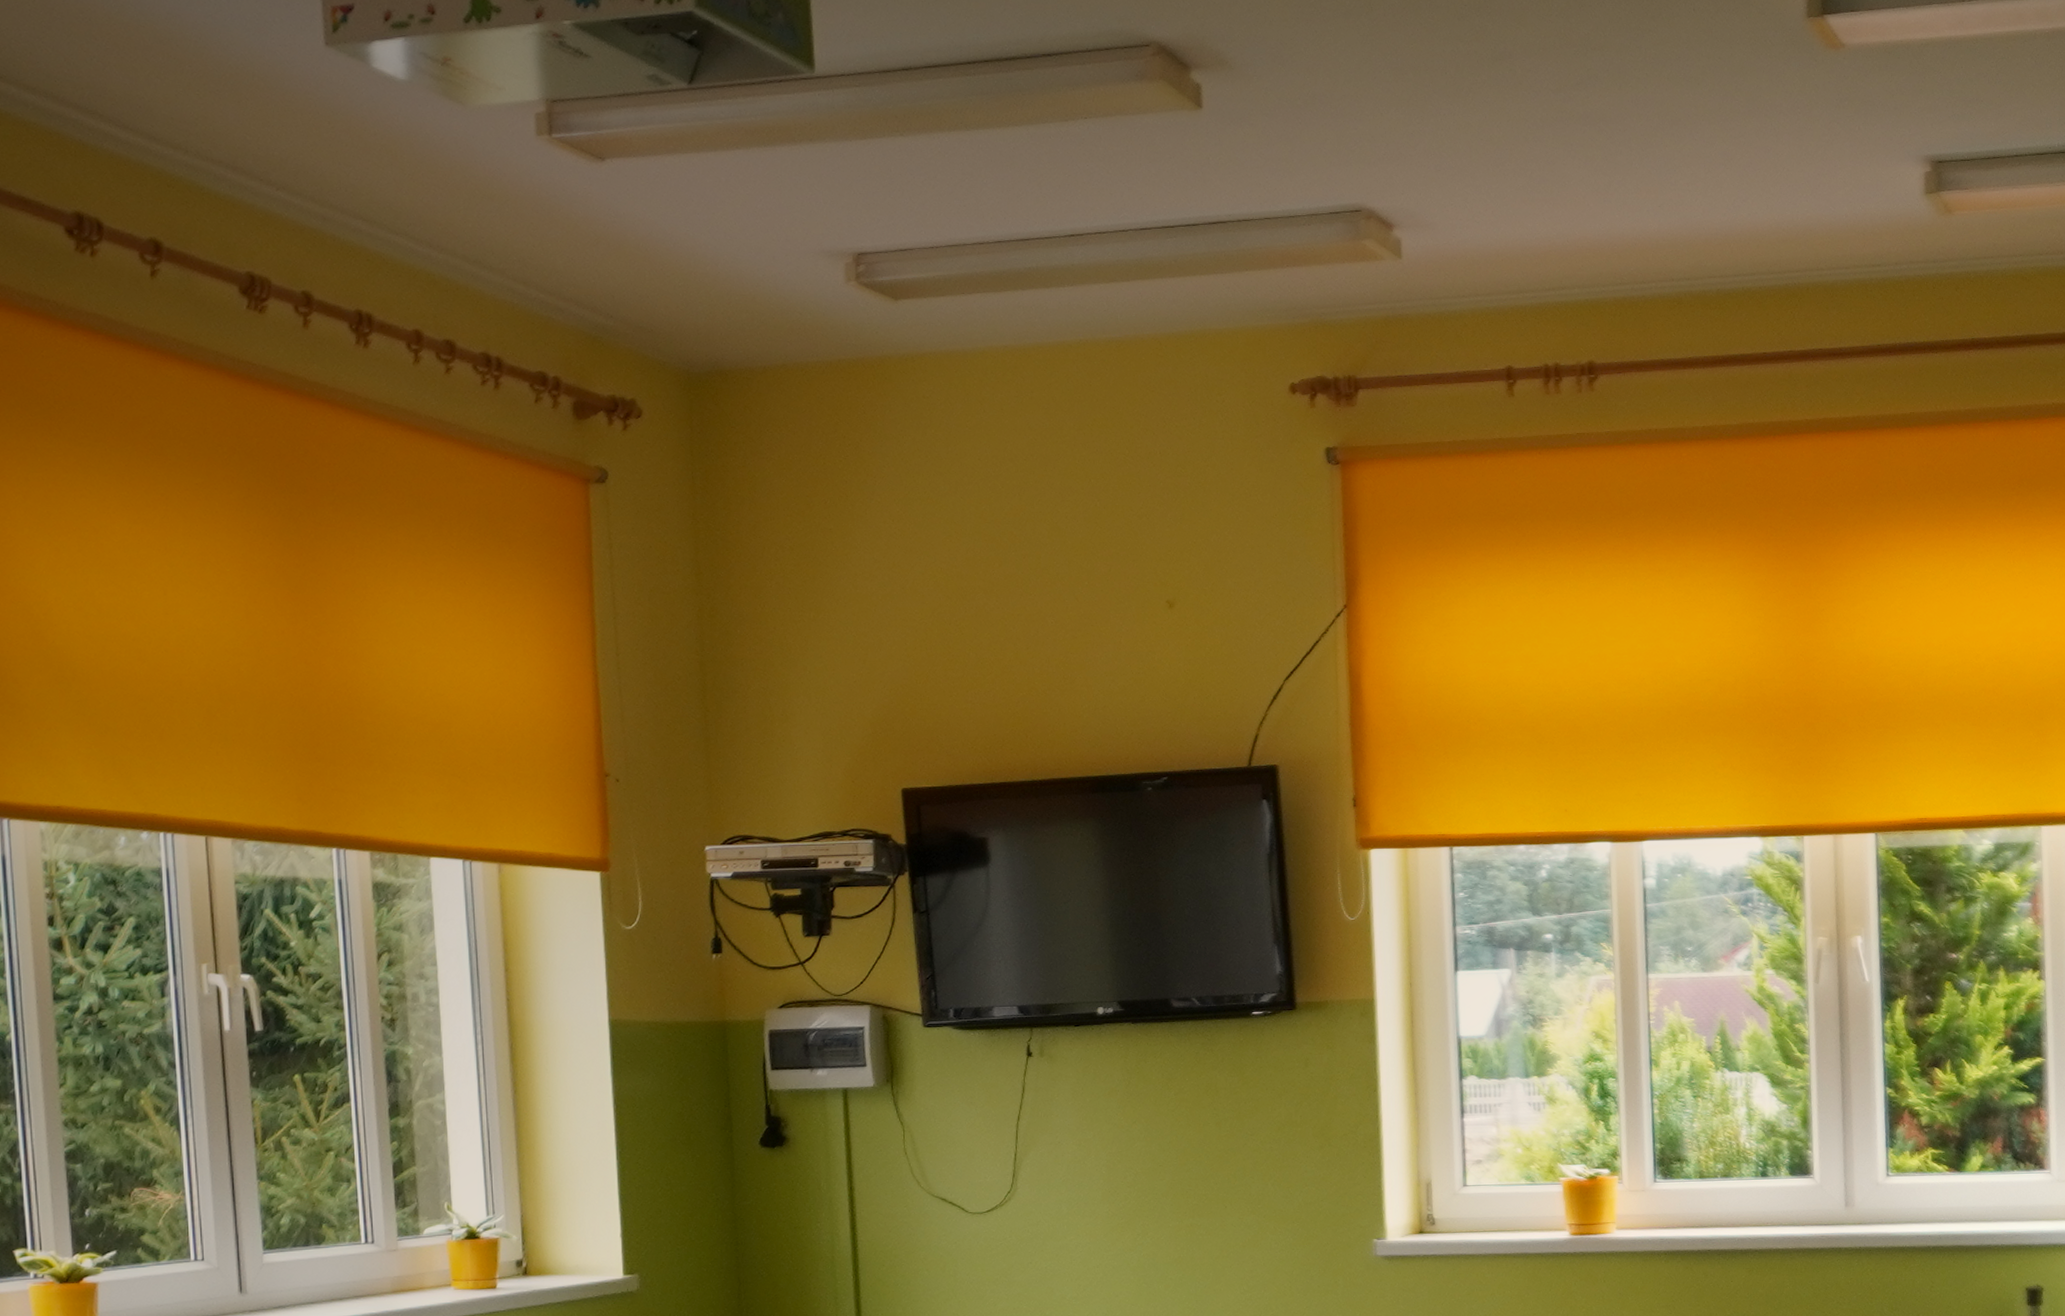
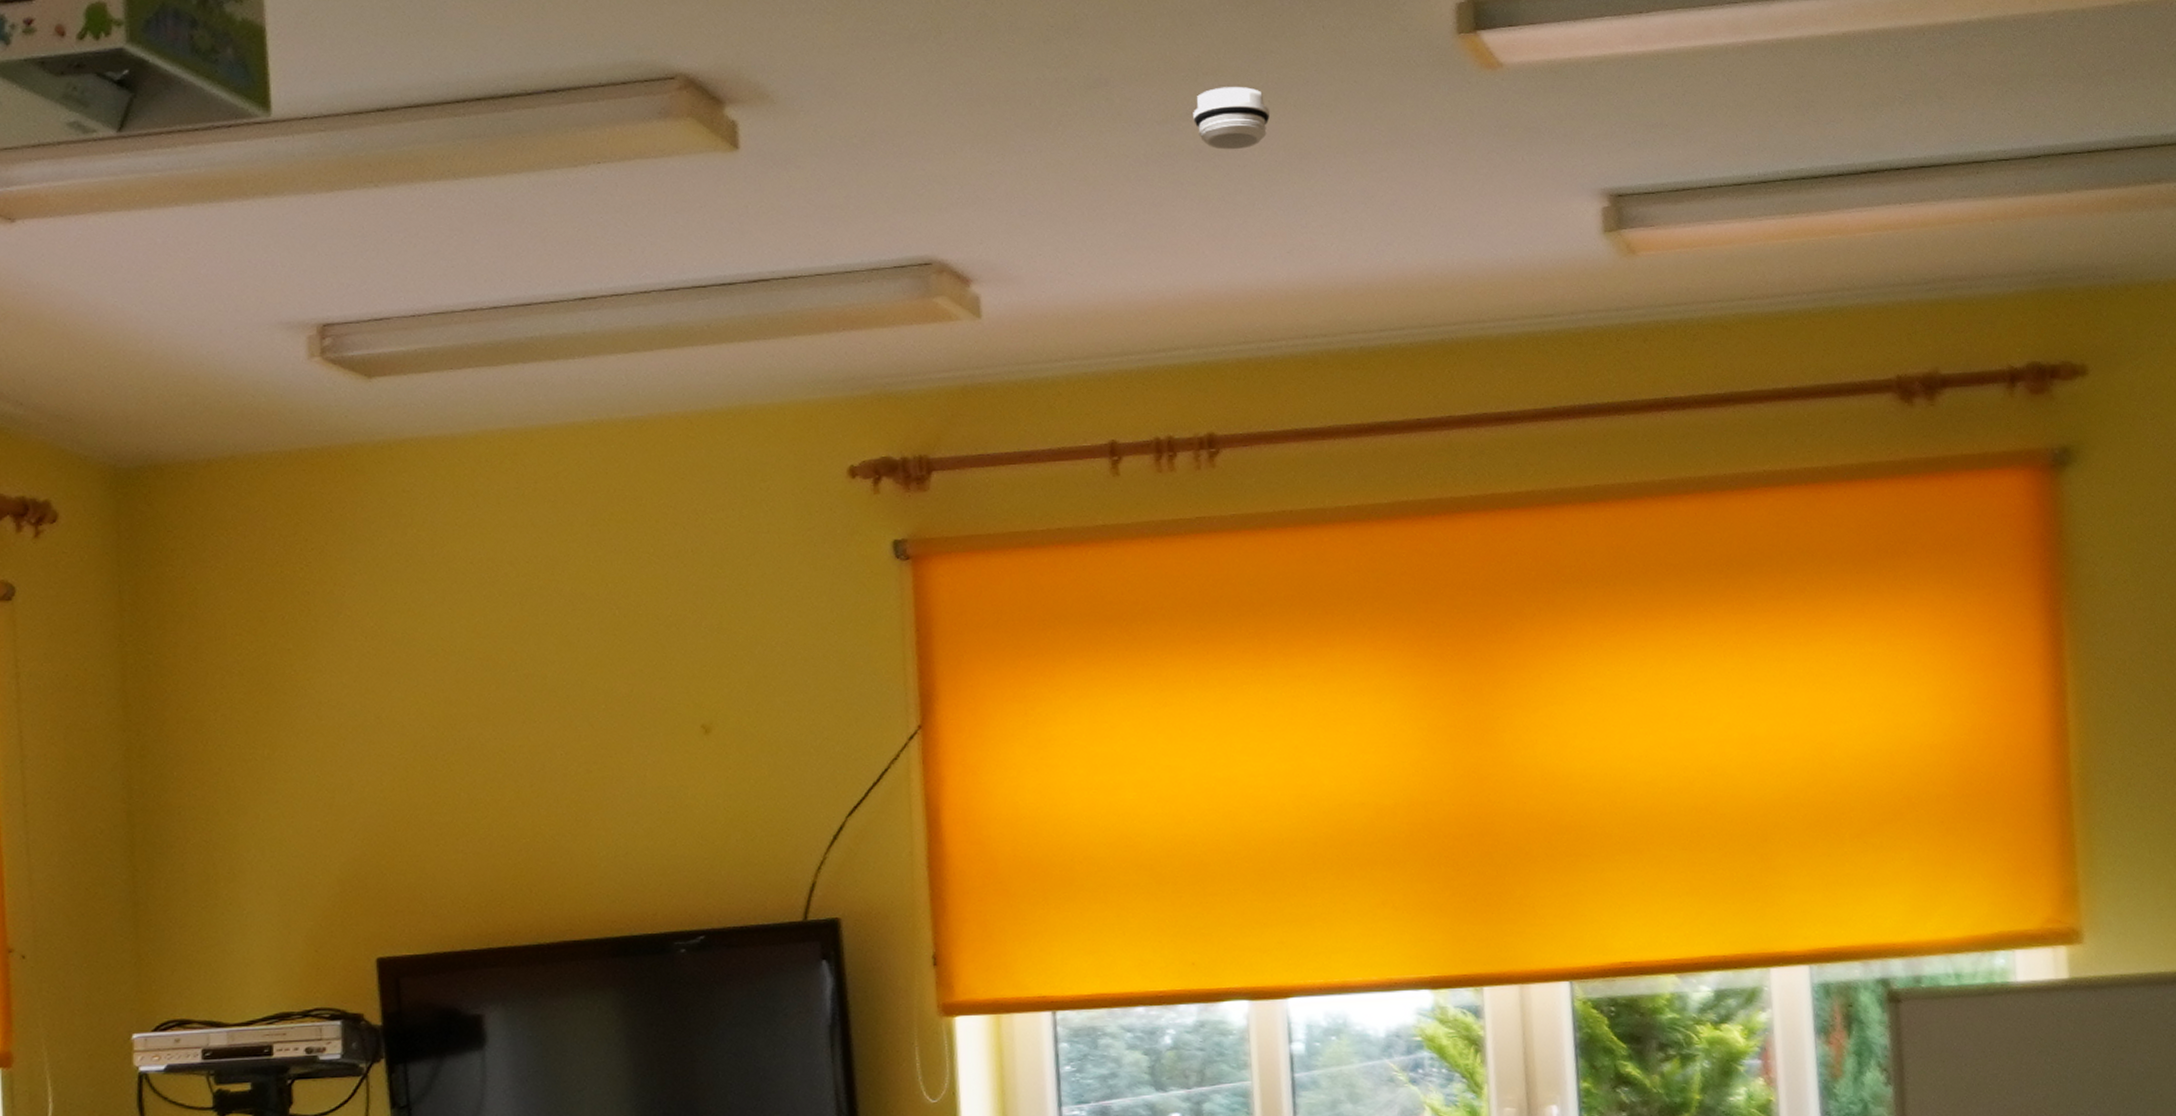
smoke detector: none [1582,61,1648,116] -> present [1193,87,1271,150]

